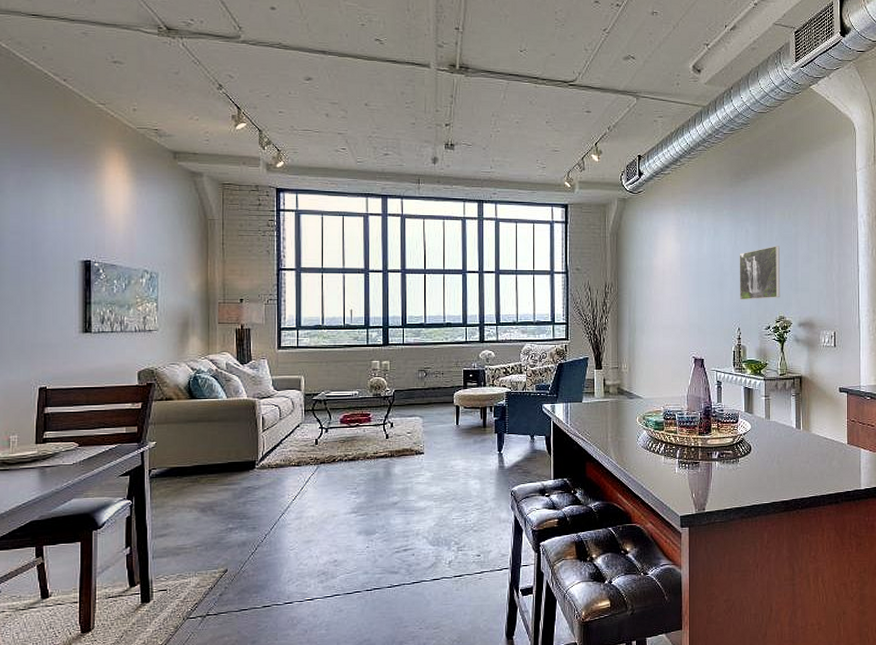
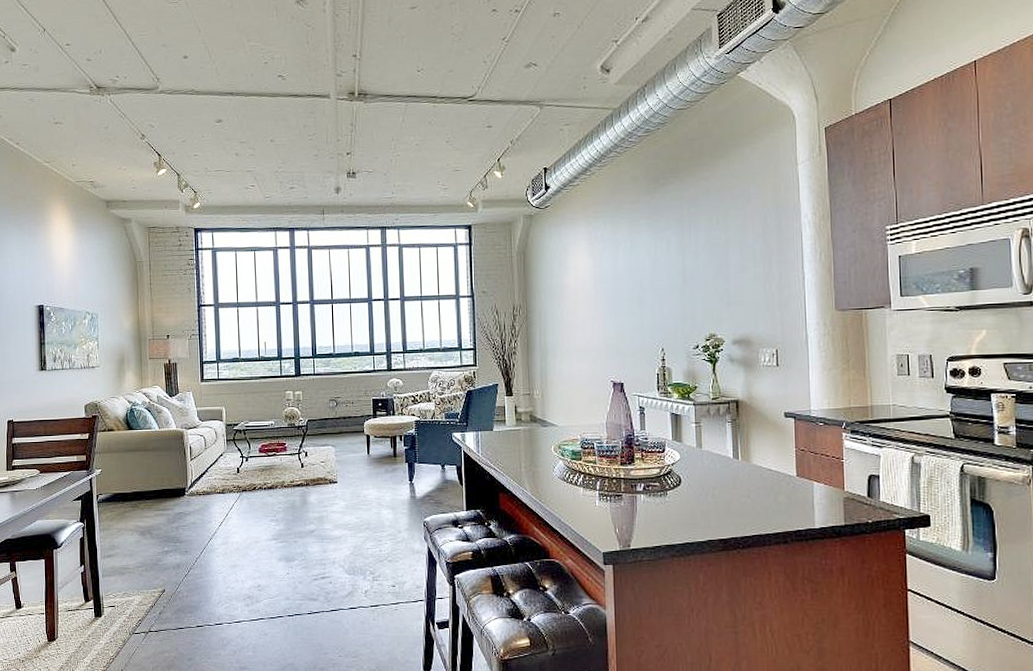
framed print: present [739,246,781,300] -> none [660,255,710,318]

